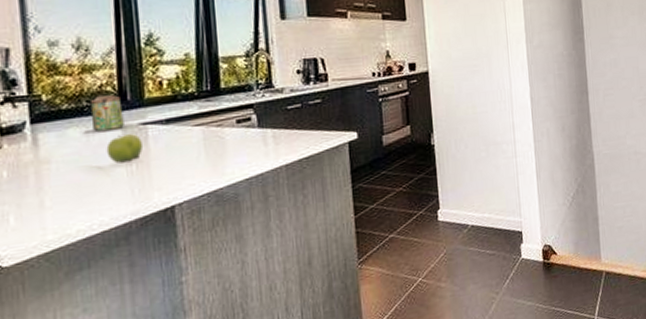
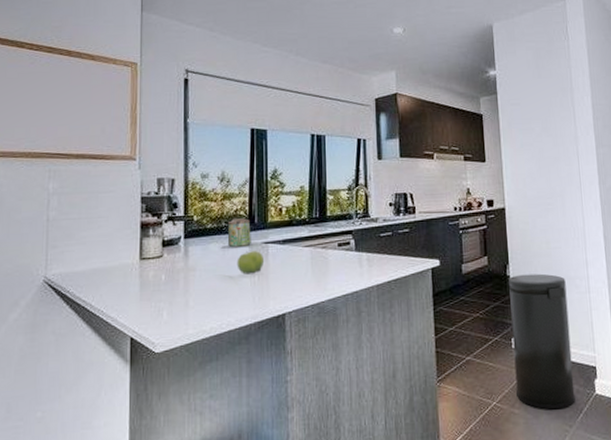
pedal bin: none [433,140,502,281] -> present [509,273,575,410]

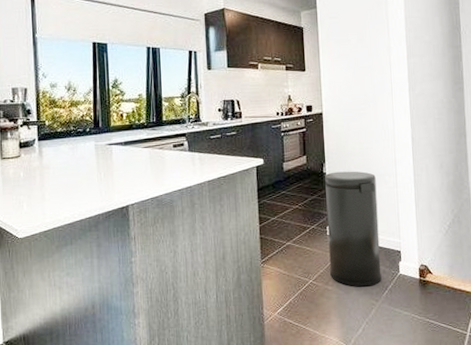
canister: present [227,218,251,248] -> none [75,123,97,149]
fruit: present [237,250,263,275] -> none [85,150,108,172]

